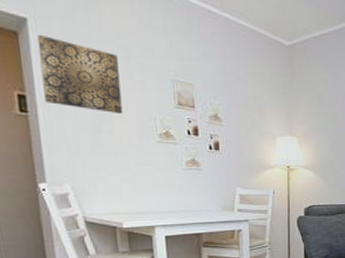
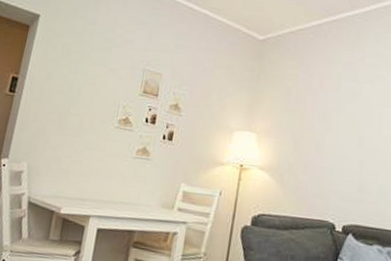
wall art: present [36,34,123,114] -> none [31,27,102,98]

